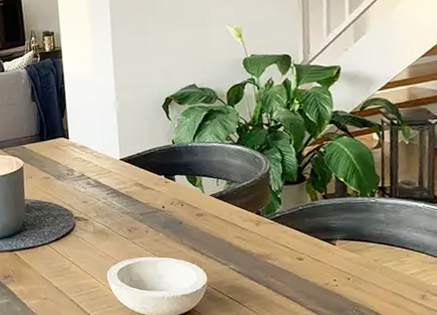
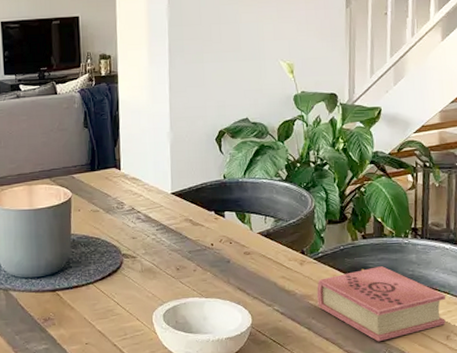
book: none [275,226,421,301] -> present [317,266,446,342]

